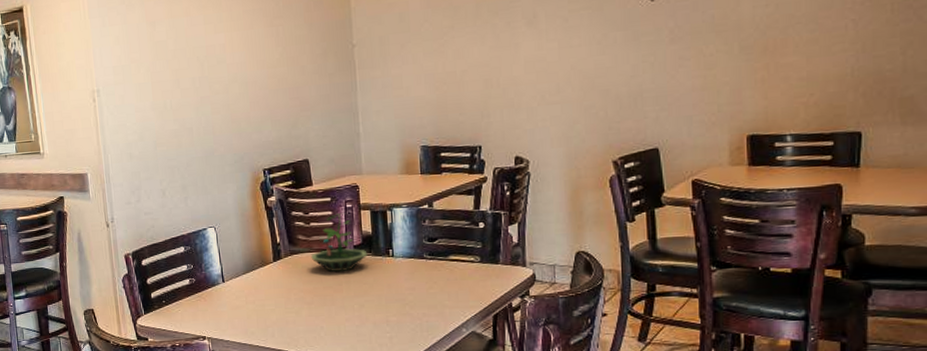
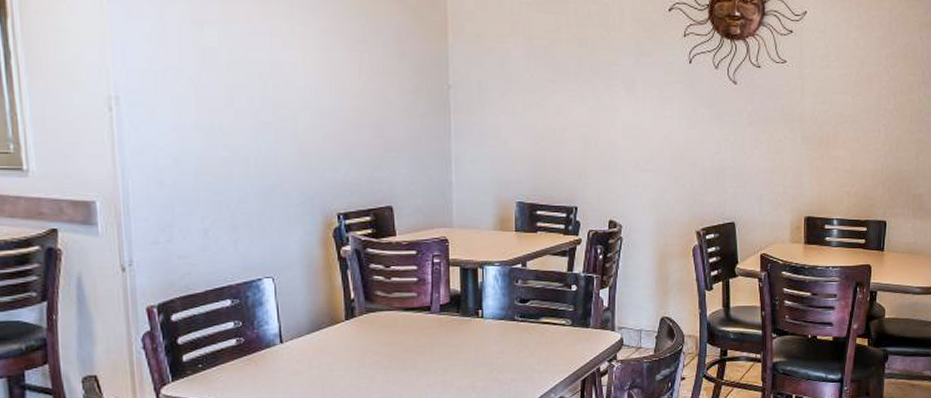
terrarium: present [311,213,368,272] -> none [390,268,455,333]

